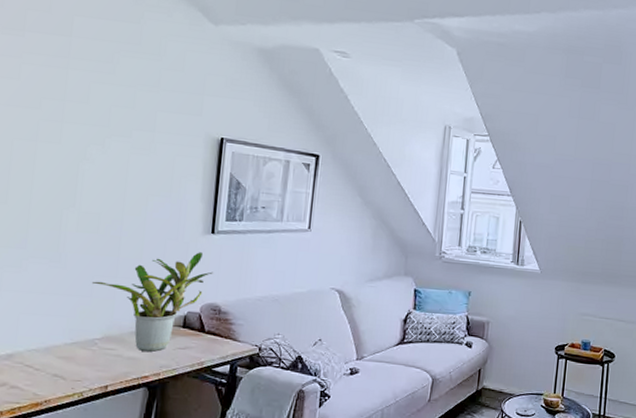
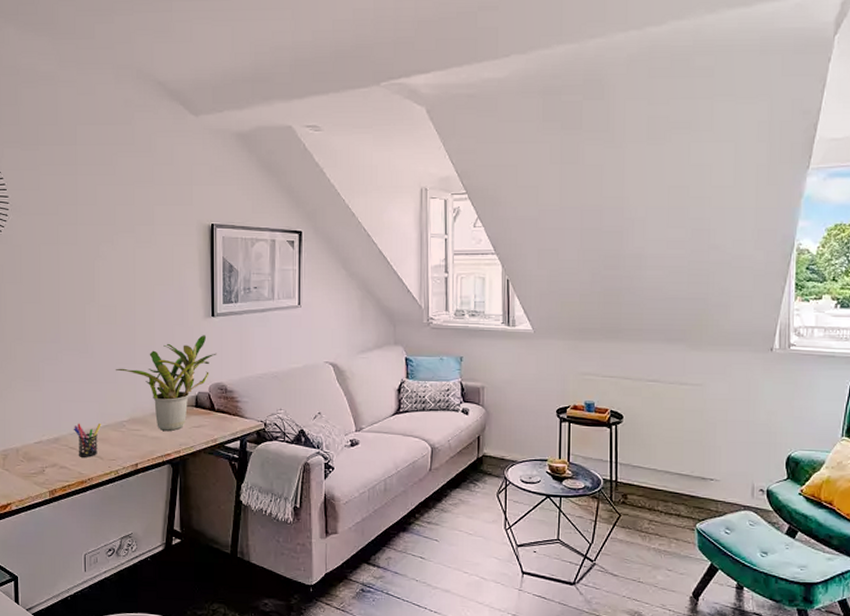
pen holder: none [32,339,67,377] -> present [73,423,101,457]

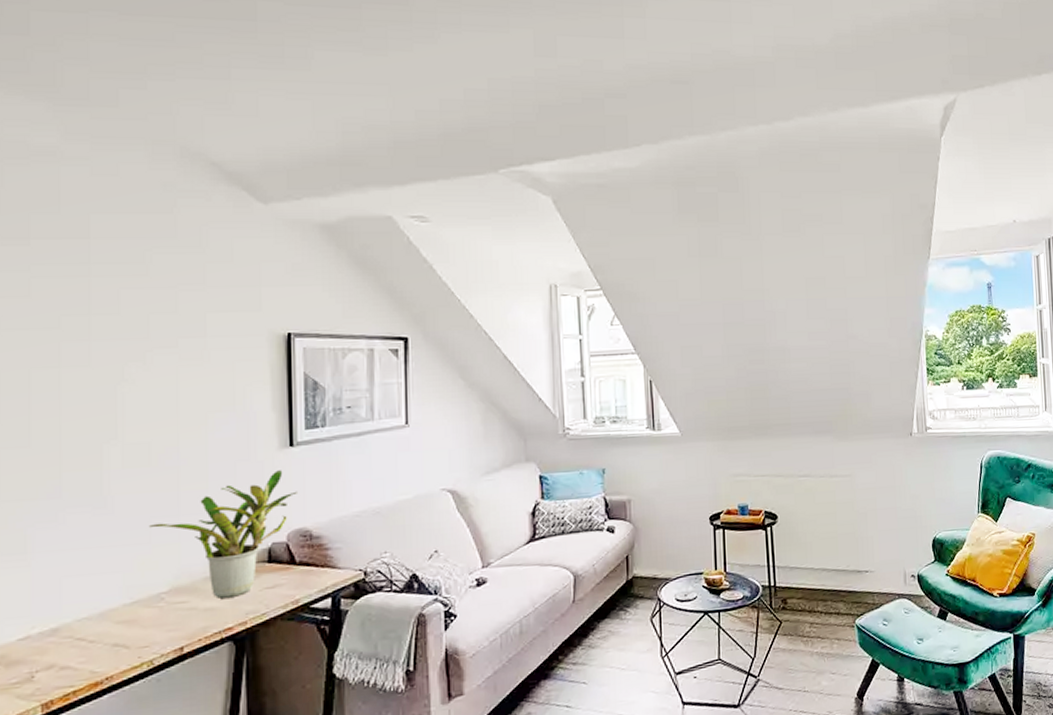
pen holder: present [73,423,101,457] -> none [81,601,126,650]

